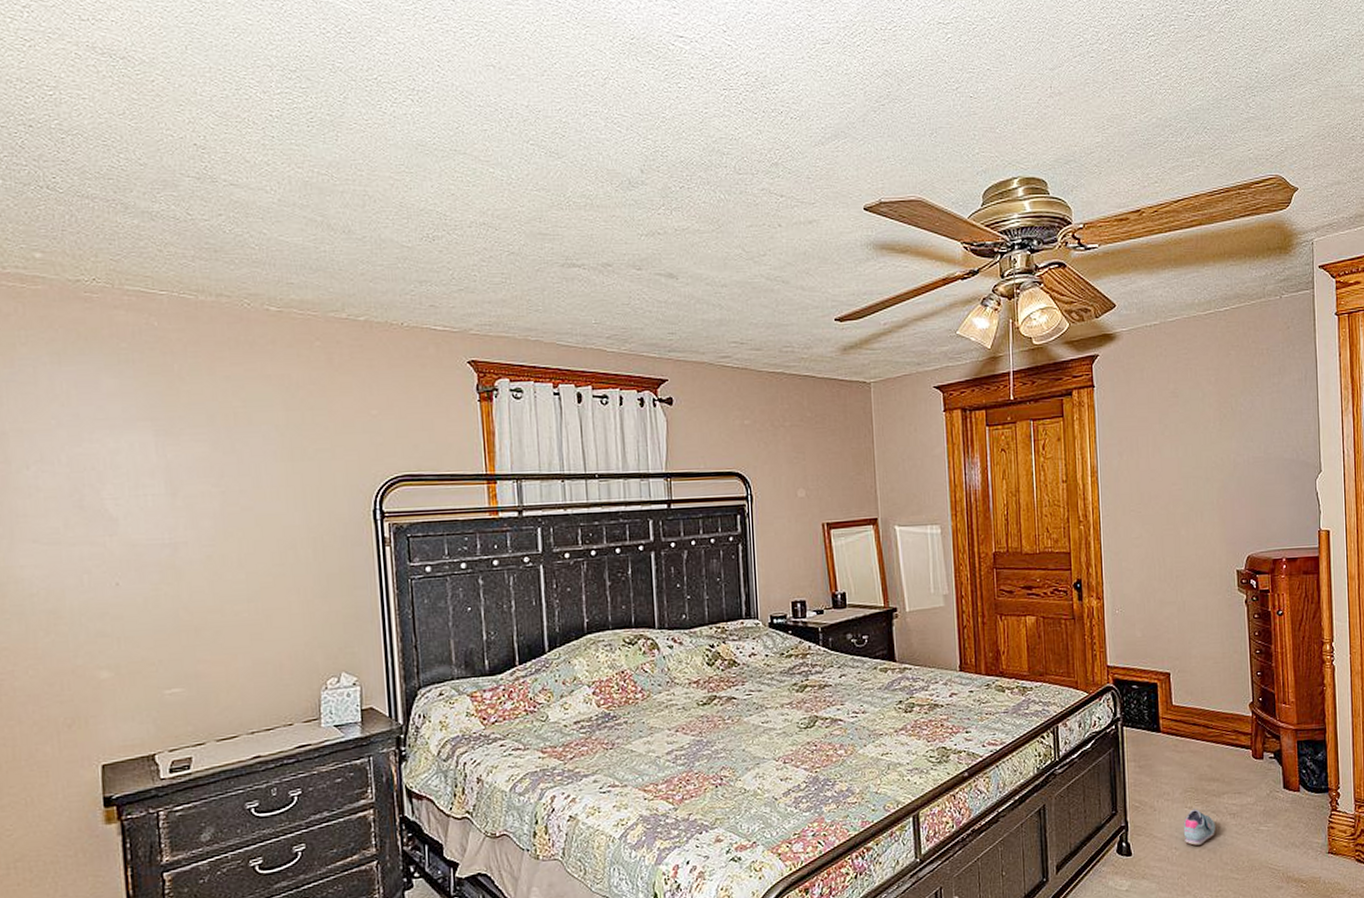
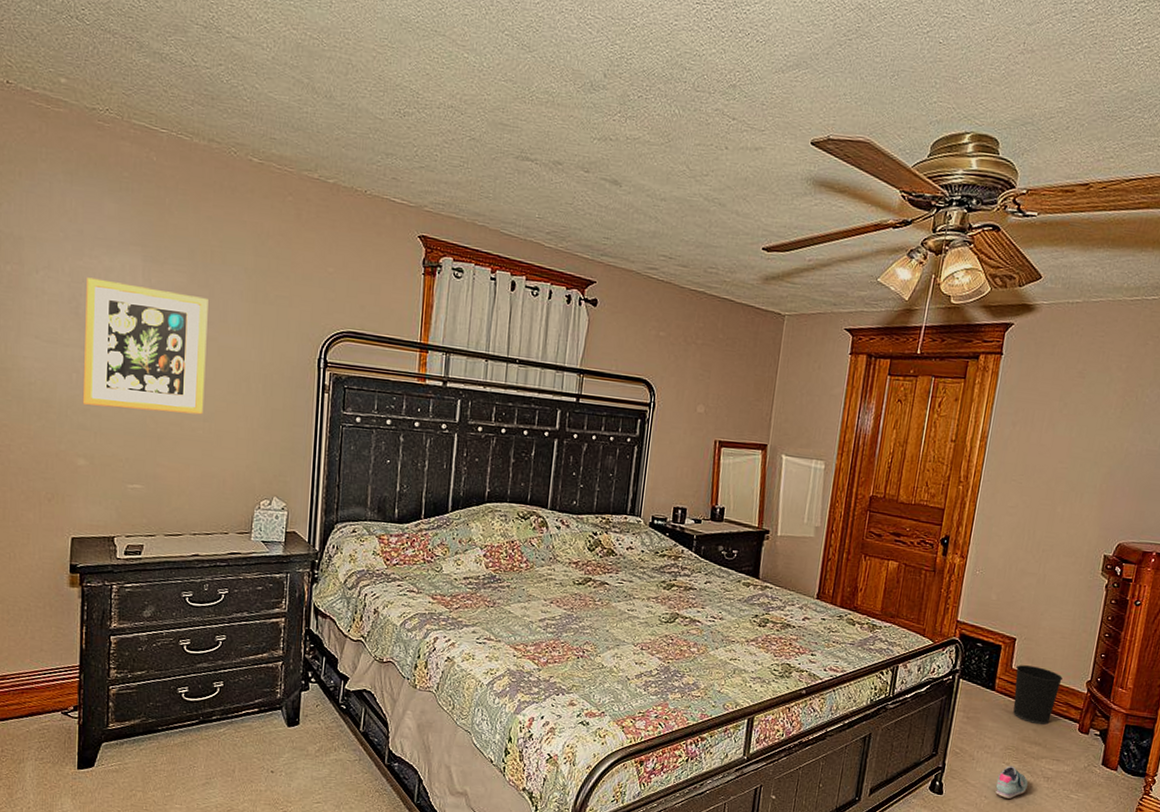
wall art: none [89,463,247,608] -> present [82,277,208,415]
wastebasket: none [1177,698,1225,759] -> present [1013,665,1063,725]

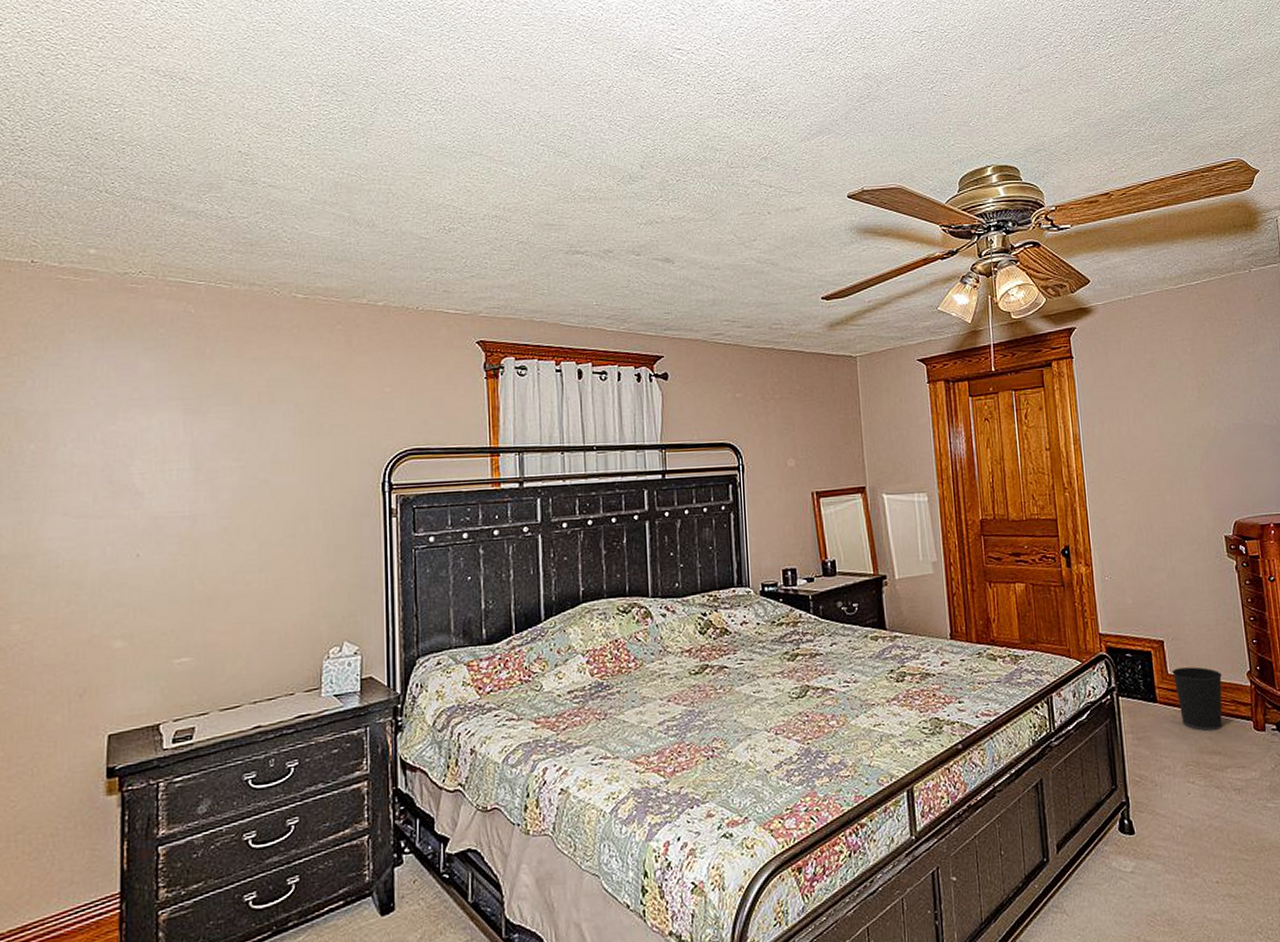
wall art: present [82,277,208,415] -> none [118,440,258,578]
shoe: present [995,765,1028,800] -> none [1186,784,1221,825]

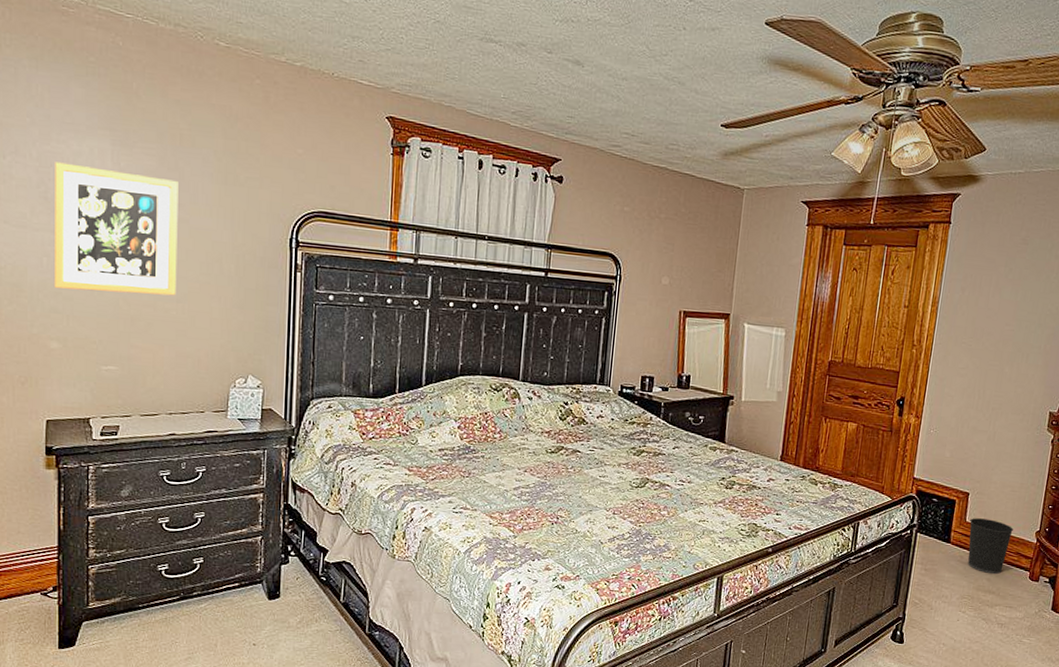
wall art: none [118,440,258,578] -> present [53,162,179,296]

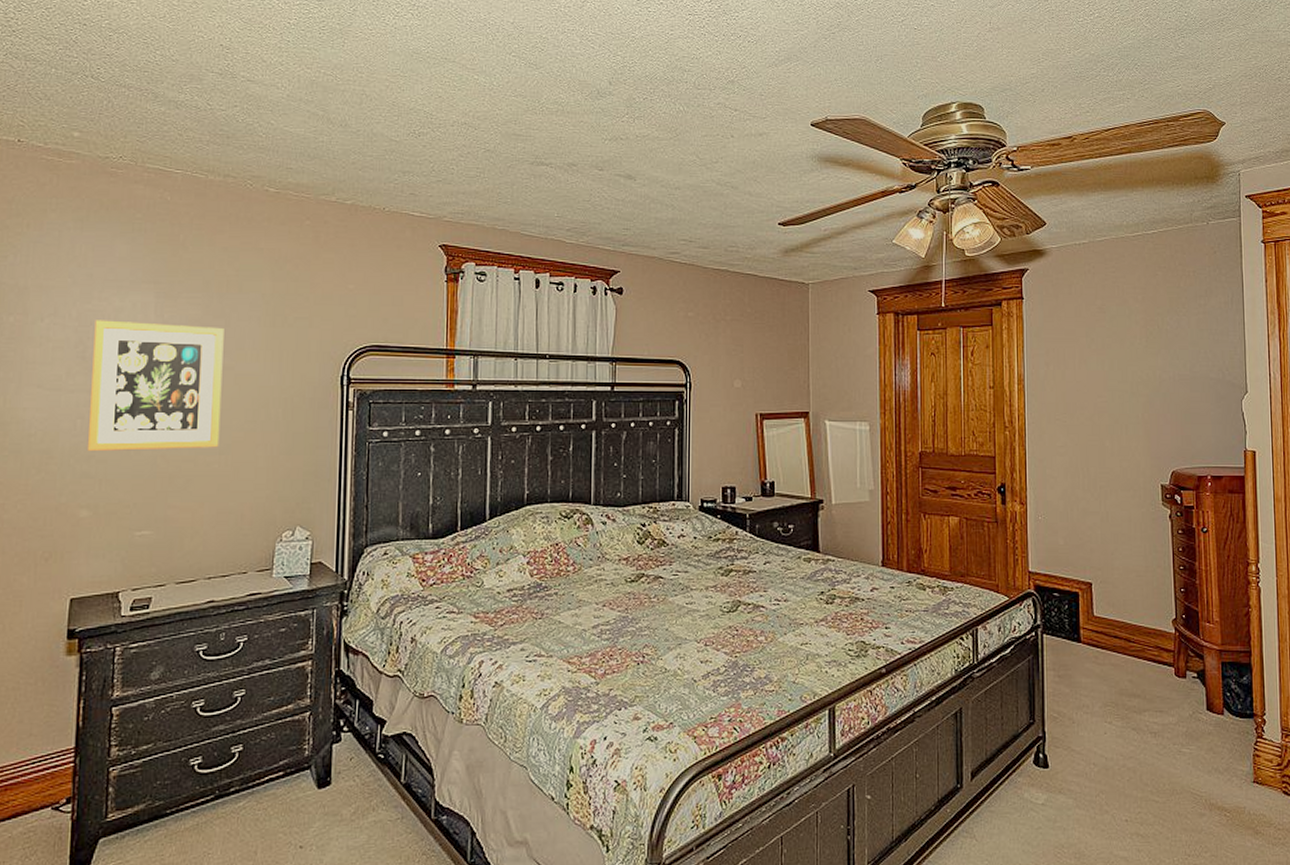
wastebasket: present [968,518,1013,574] -> none [1098,611,1147,673]

